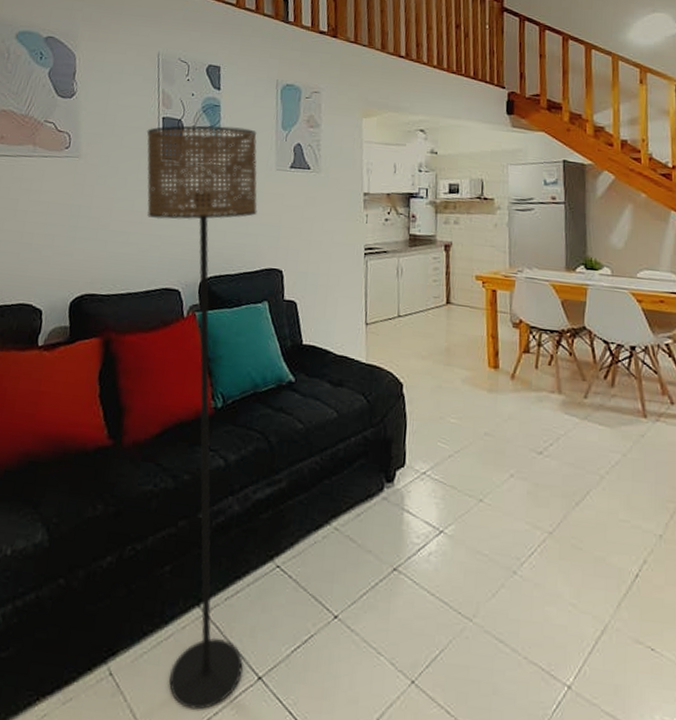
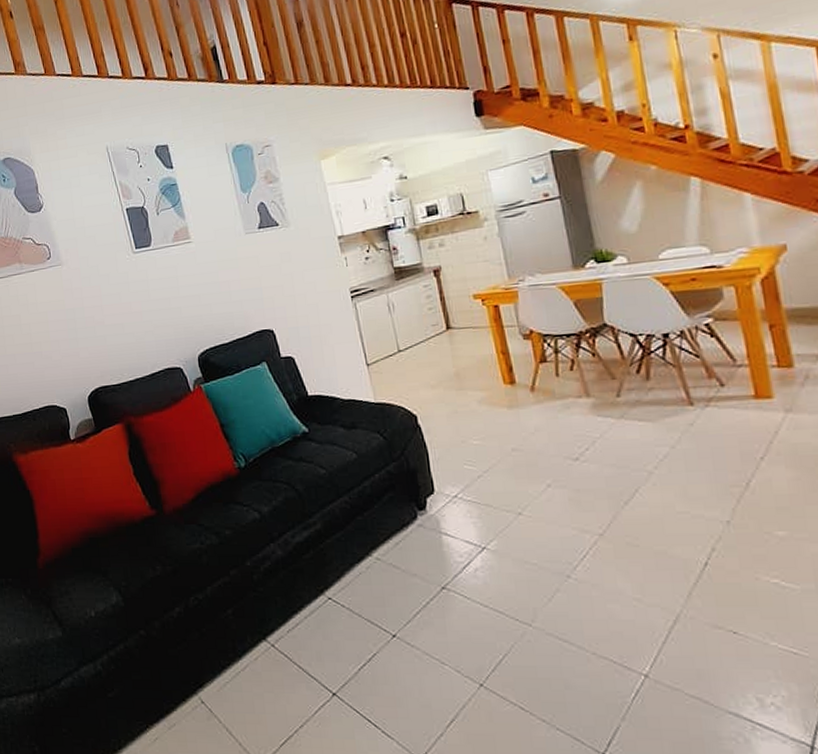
floor lamp: present [146,125,258,710] -> none [115,199,317,725]

